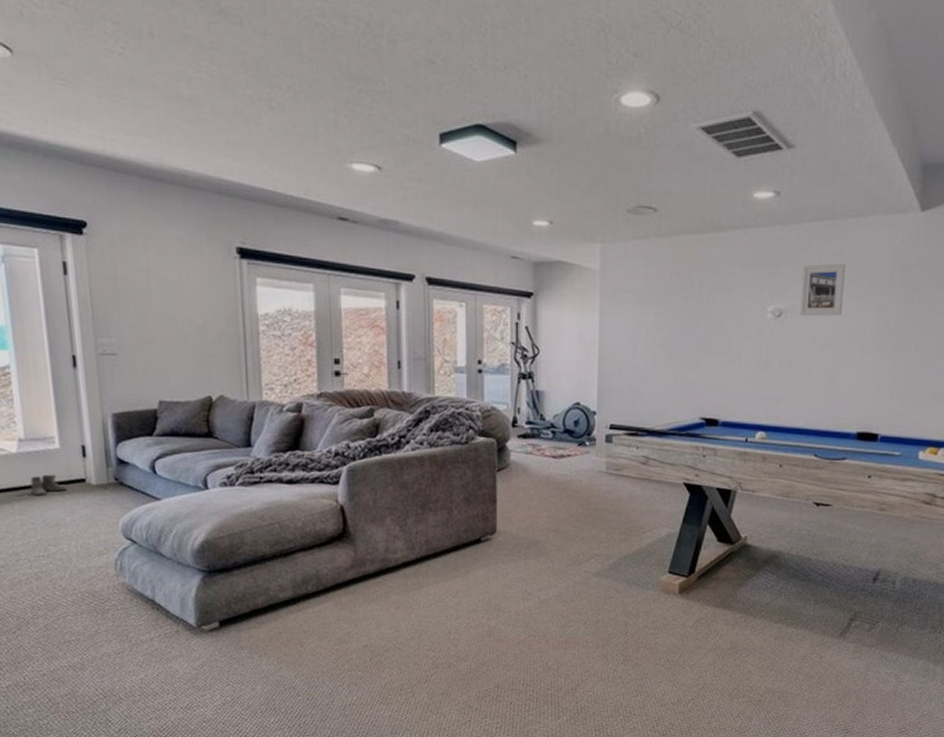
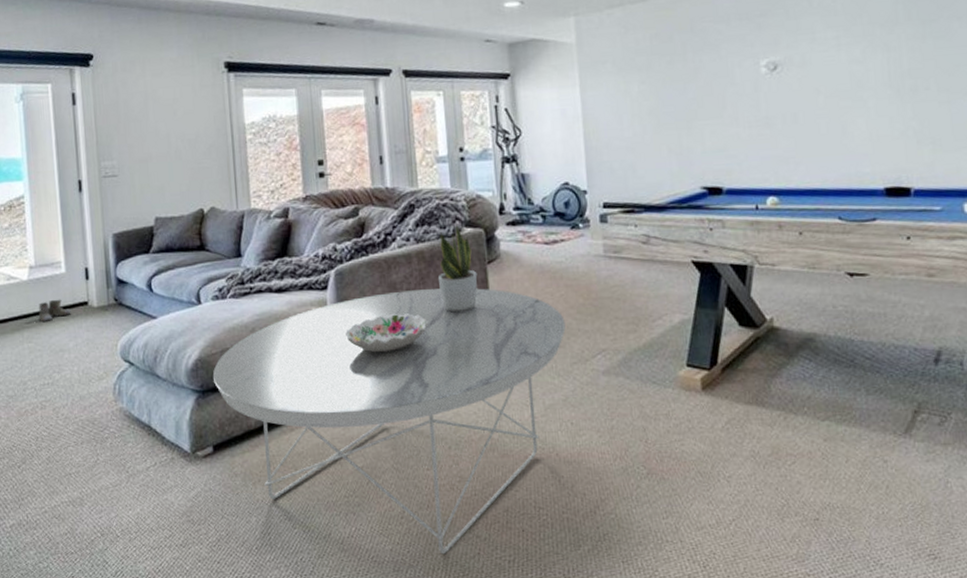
coffee table: none [219,490,565,721] -> present [212,288,566,554]
decorative bowl: none [354,510,436,546] -> present [344,313,428,353]
potted plant: none [449,431,487,514] -> present [439,222,478,313]
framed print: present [799,263,845,316] -> none [793,6,845,66]

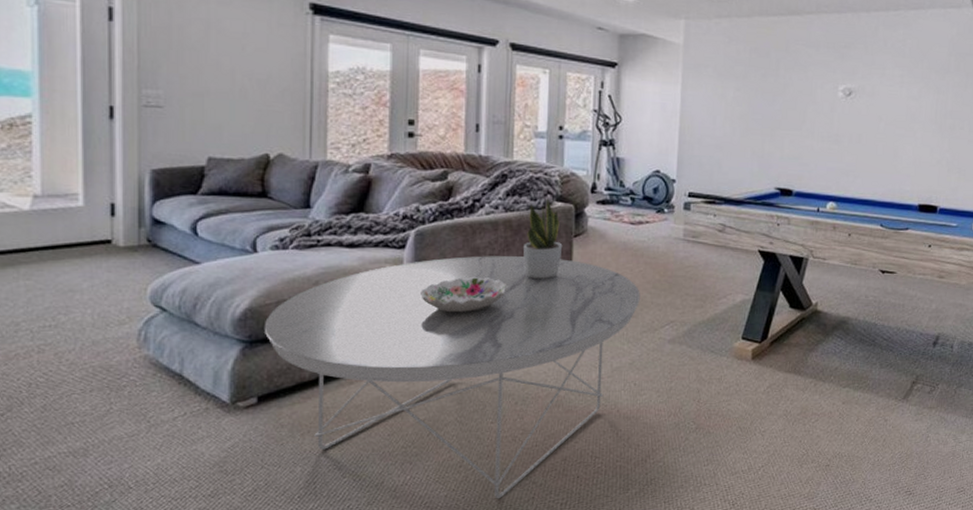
boots: present [38,299,71,323] -> none [42,234,88,259]

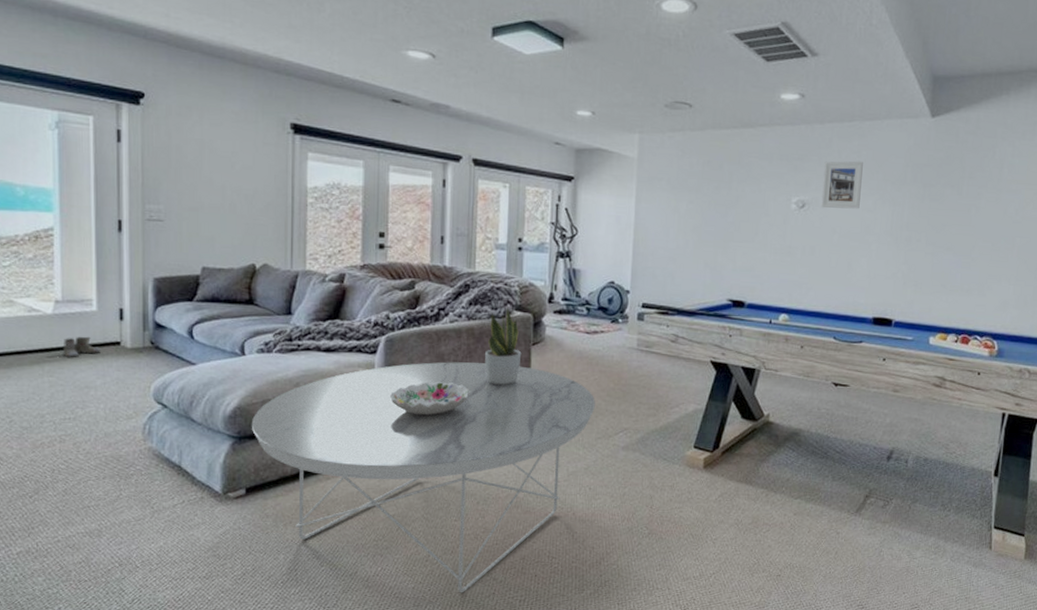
boots: none [42,234,88,259] -> present [63,336,100,358]
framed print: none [867,49,908,97] -> present [821,161,863,209]

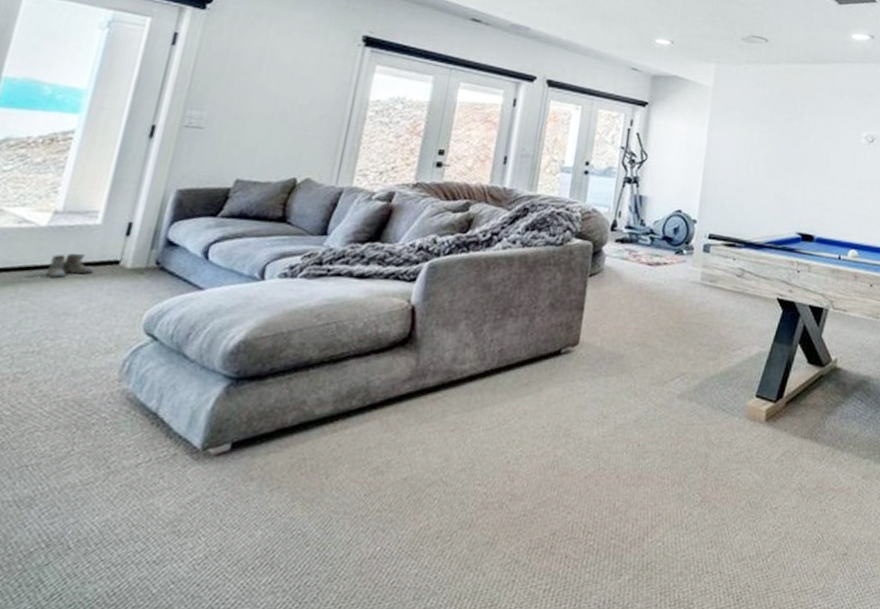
coffee table: present [251,362,595,593] -> none [254,293,652,581]
decorative bowl: present [389,381,470,415] -> none [422,314,515,355]
potted plant: present [485,305,522,386] -> none [534,232,577,322]

